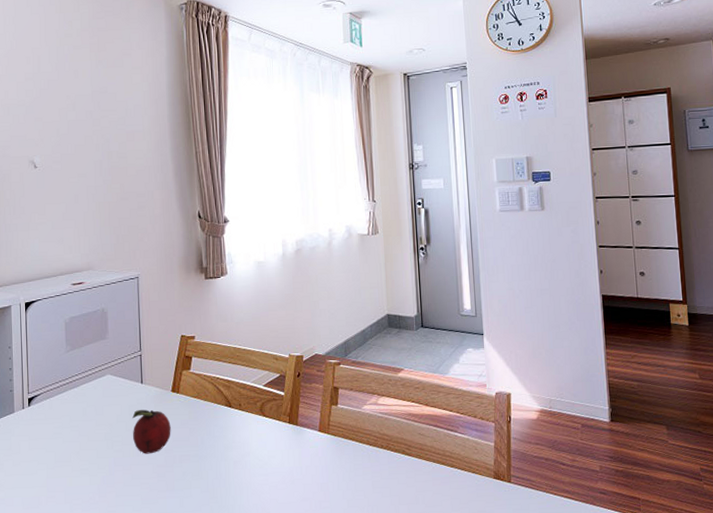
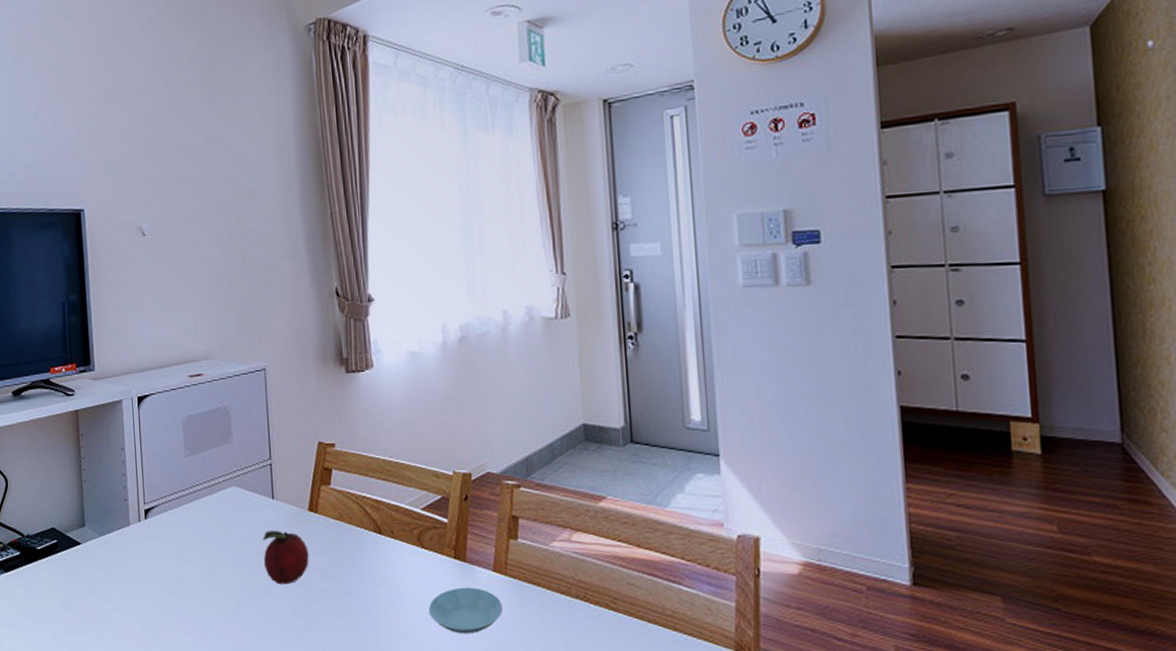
saucer: none [268,445,326,483] -> present [428,587,503,634]

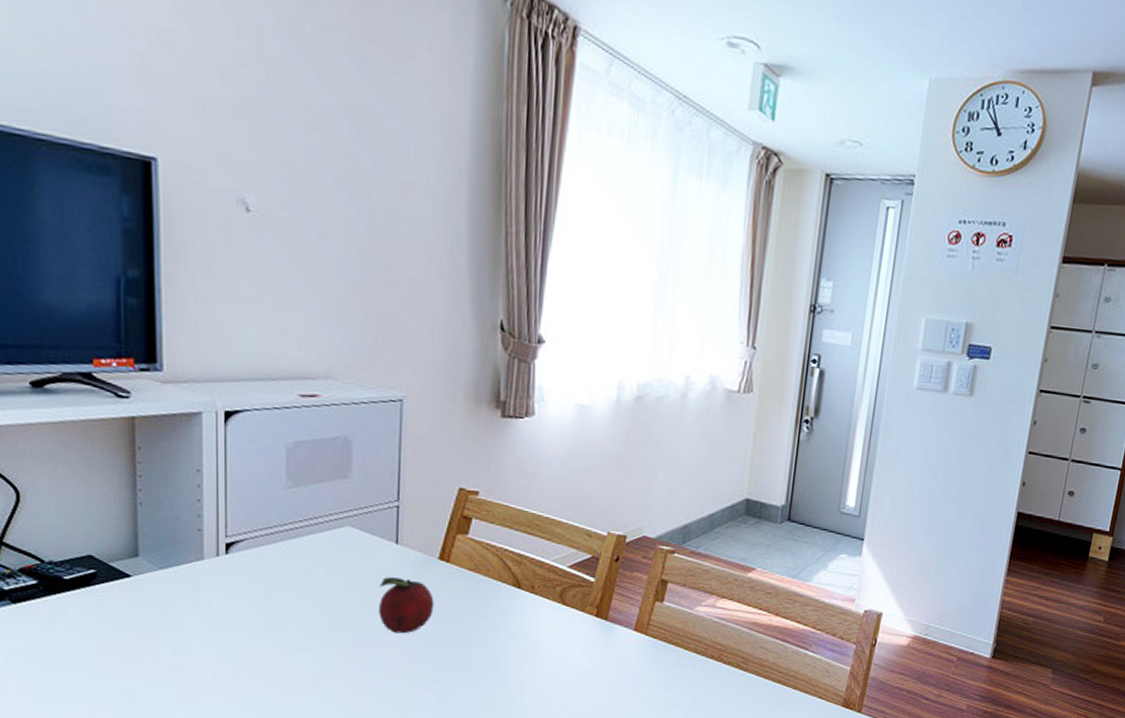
saucer: present [428,587,503,634] -> none [561,644,638,688]

